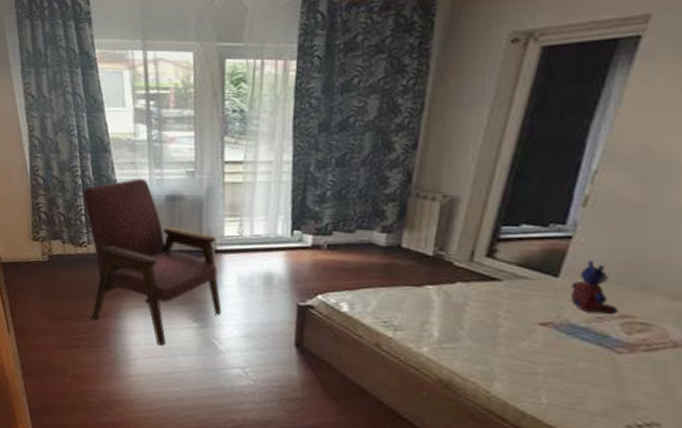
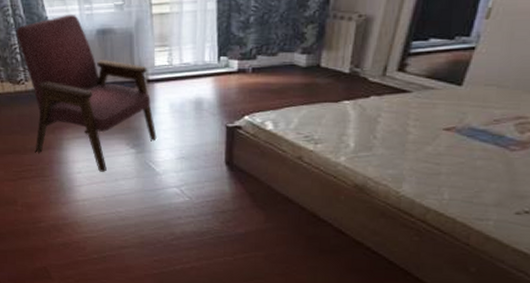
stuffed bear: present [570,260,618,316] -> none [471,68,514,118]

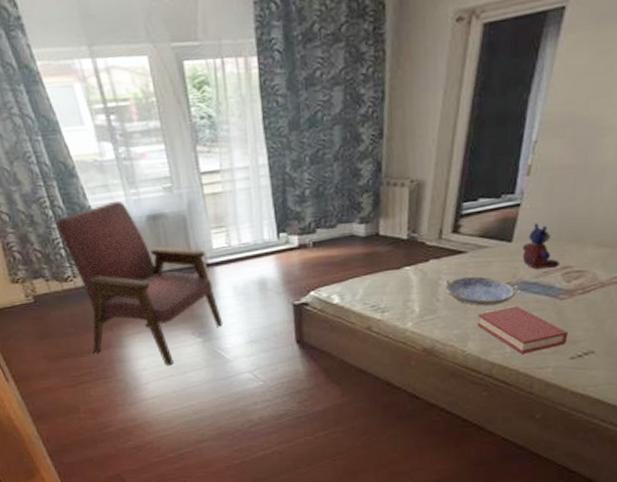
serving tray: none [383,117,466,149] -> present [444,276,520,306]
hardback book: none [414,152,515,203] -> present [476,305,568,354]
stuffed bear: none [471,68,514,118] -> present [522,223,559,269]

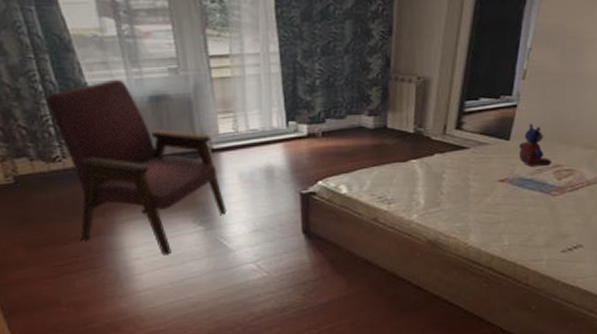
serving tray: present [444,276,520,306] -> none [448,172,516,200]
hardback book: present [476,305,568,354] -> none [477,200,559,247]

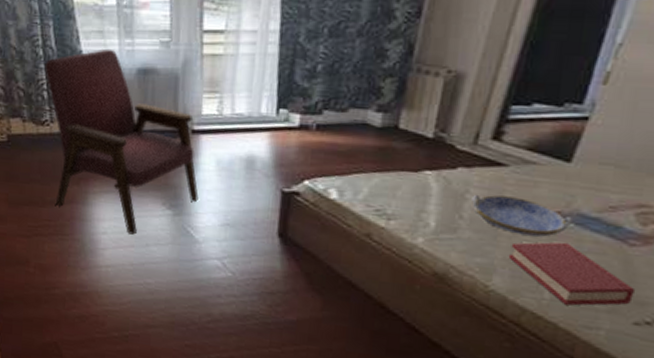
serving tray: none [448,172,516,200] -> present [472,194,574,237]
hardback book: none [477,200,559,247] -> present [508,242,634,306]
stuffed bear: present [518,123,552,167] -> none [582,144,635,205]

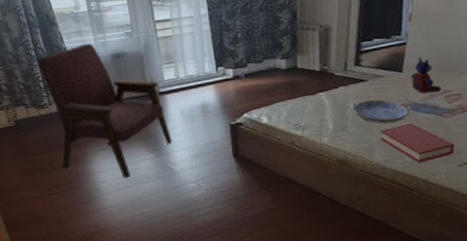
stuffed bear: none [582,144,635,205] -> present [410,57,441,93]

